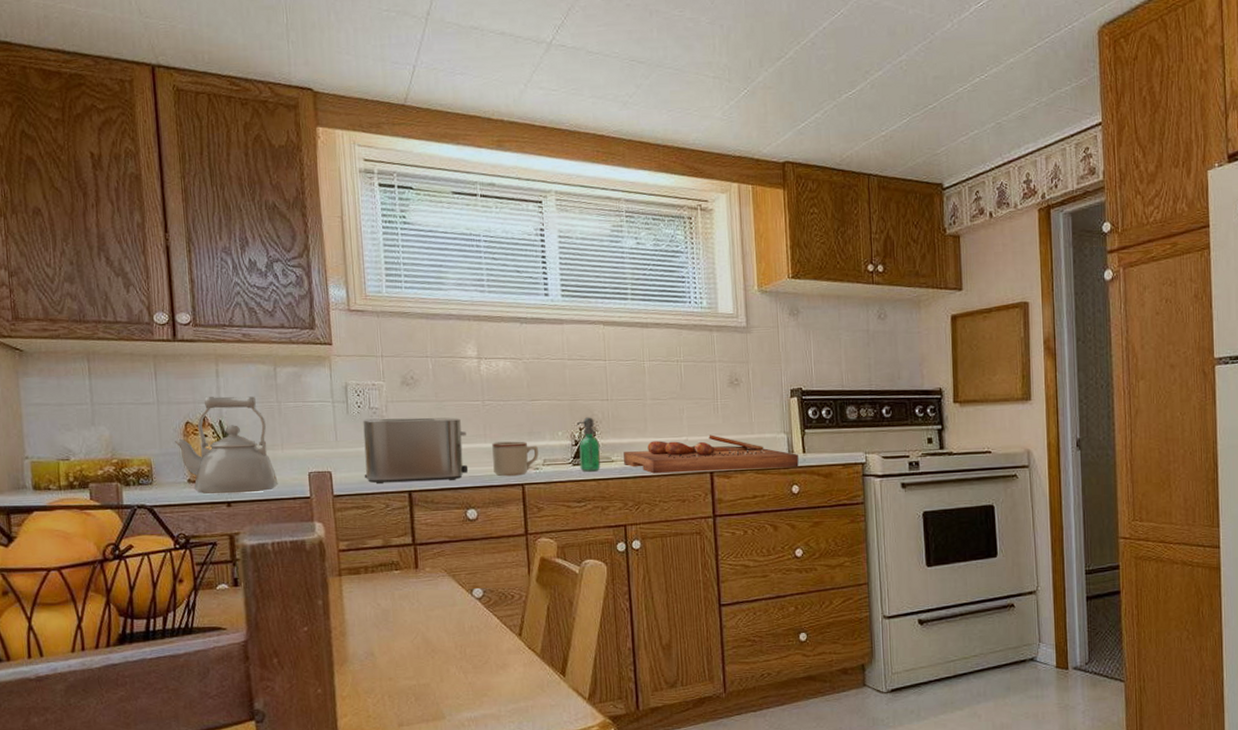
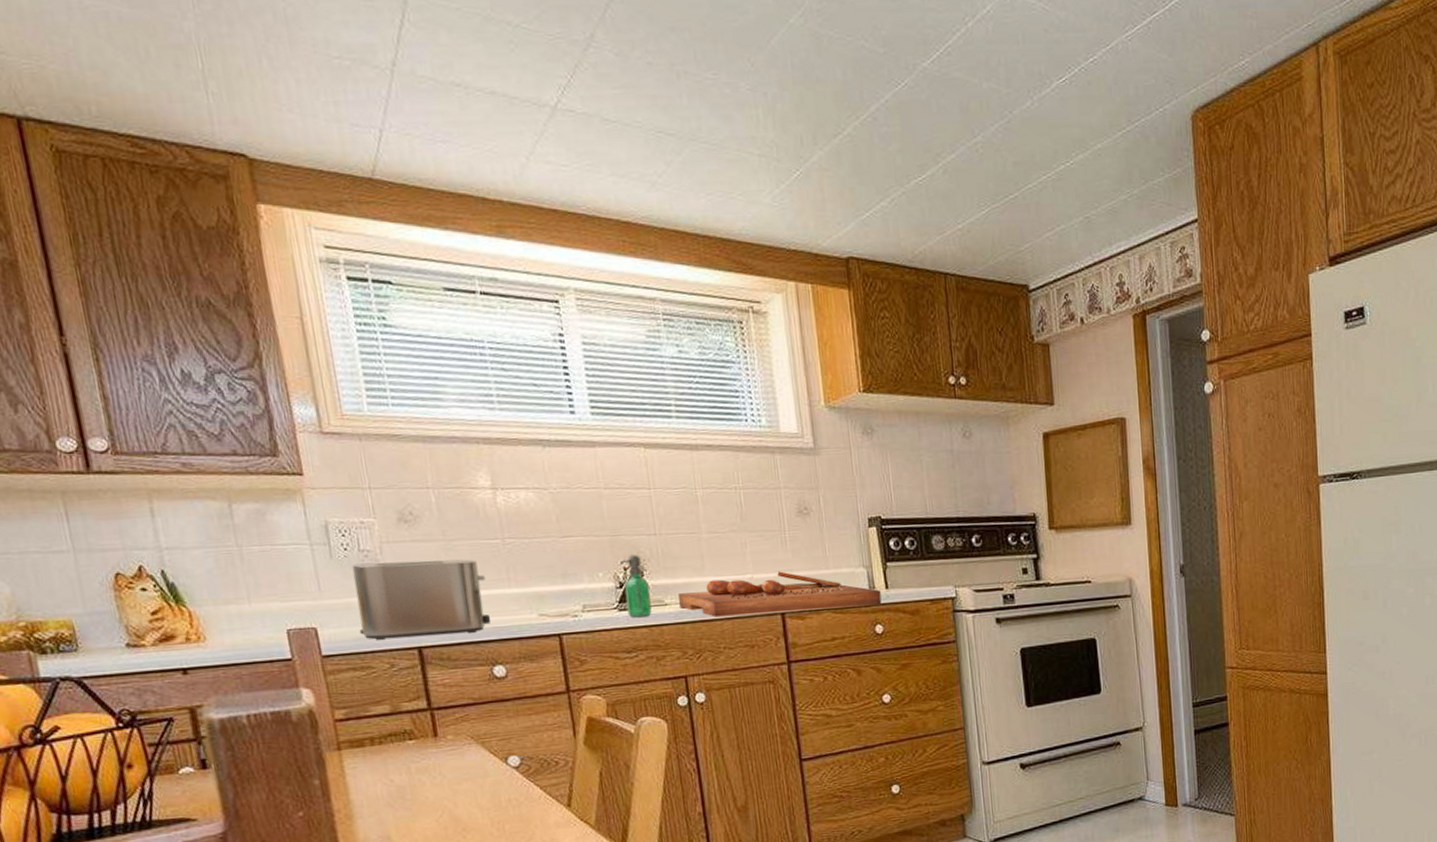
kettle: present [175,396,278,495] -> none [103,539,248,661]
mug: present [492,441,538,477] -> none [518,584,576,627]

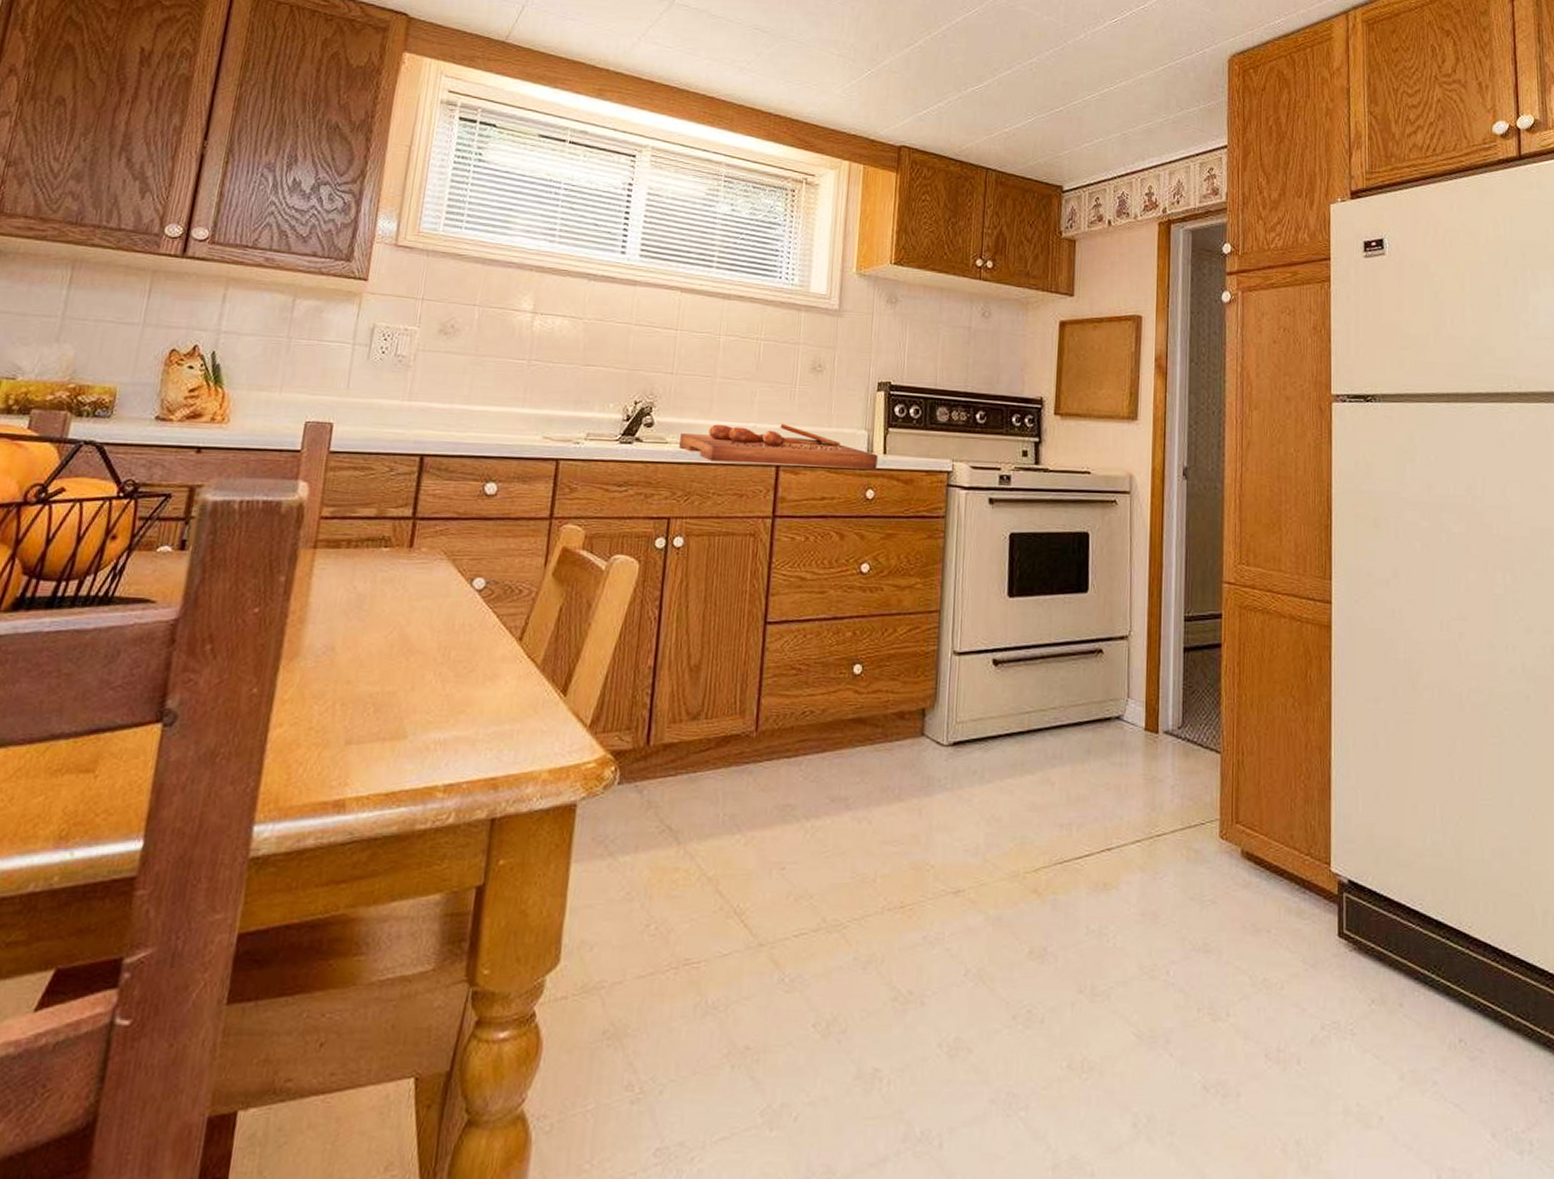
toaster: present [352,559,491,641] -> none [371,367,503,448]
soap dispenser: present [619,555,652,619] -> none [627,390,656,454]

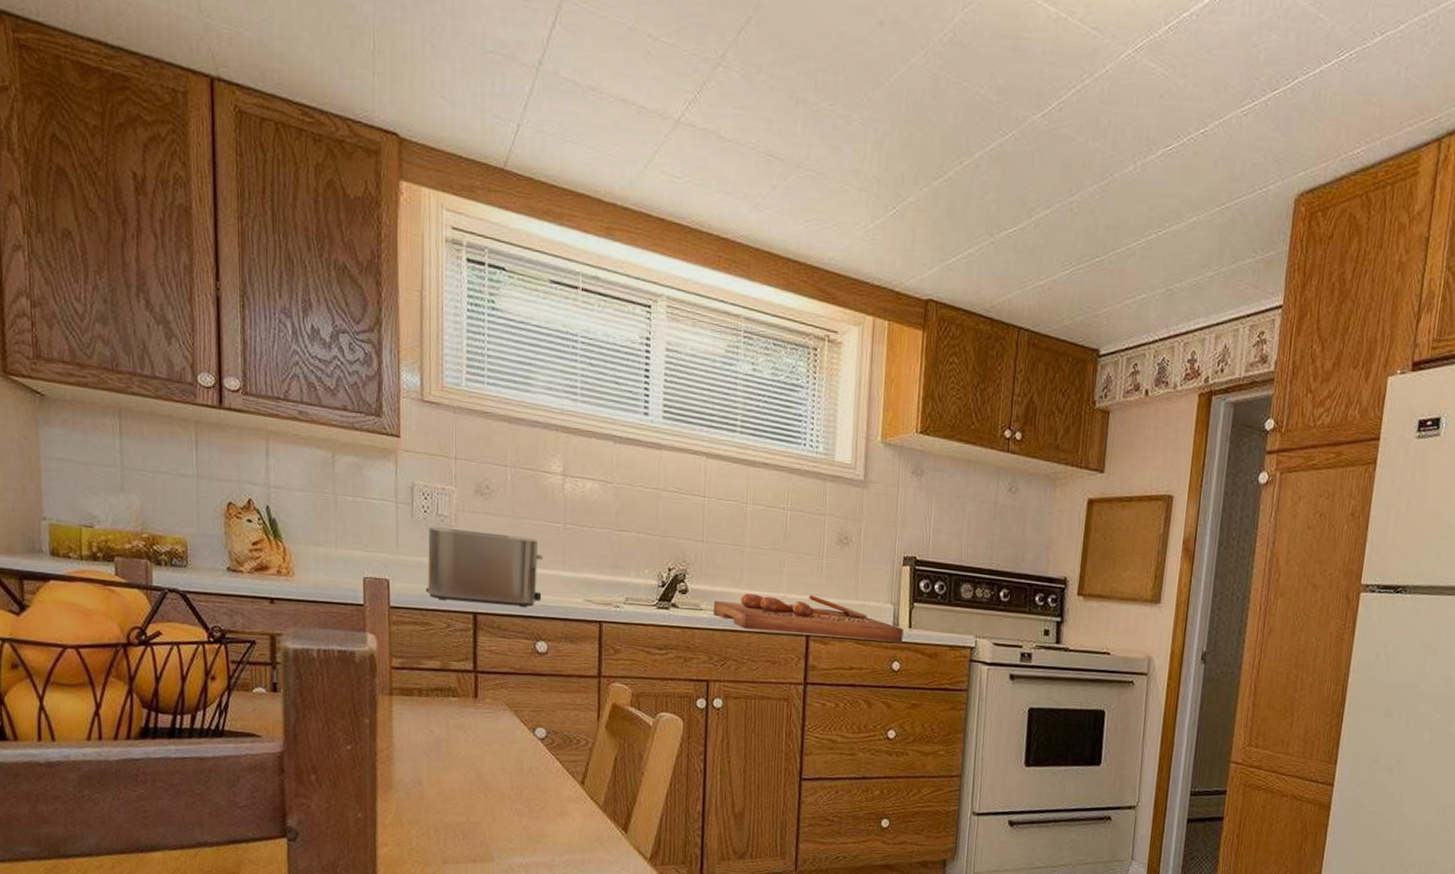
toaster: none [371,367,503,448] -> present [425,526,543,609]

